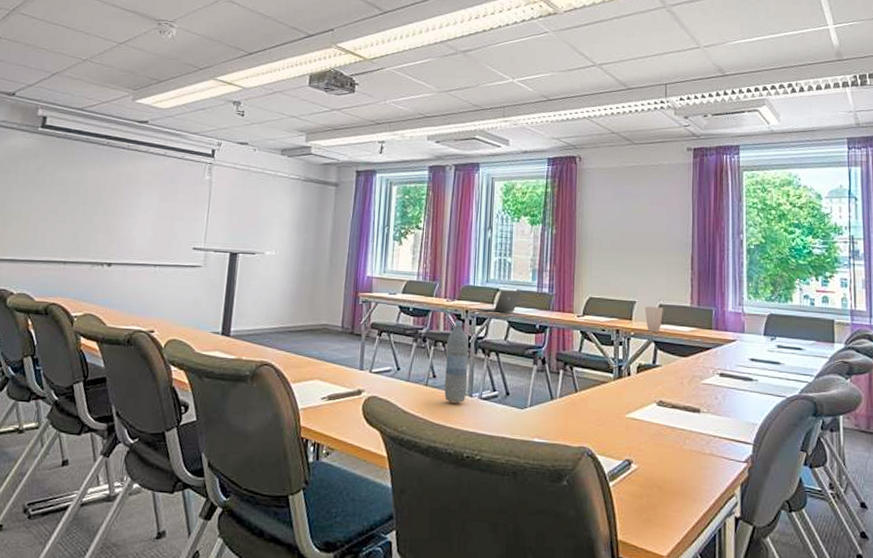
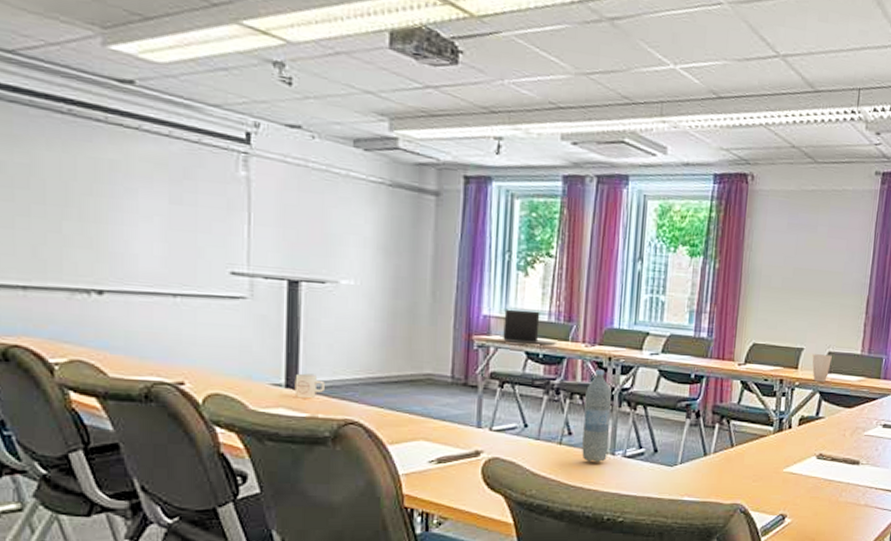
mug: none [227,323,249,344] -> present [294,373,325,399]
laptop computer: none [382,271,424,301] -> present [503,309,558,346]
laptop: present [476,290,521,313] -> none [621,334,675,361]

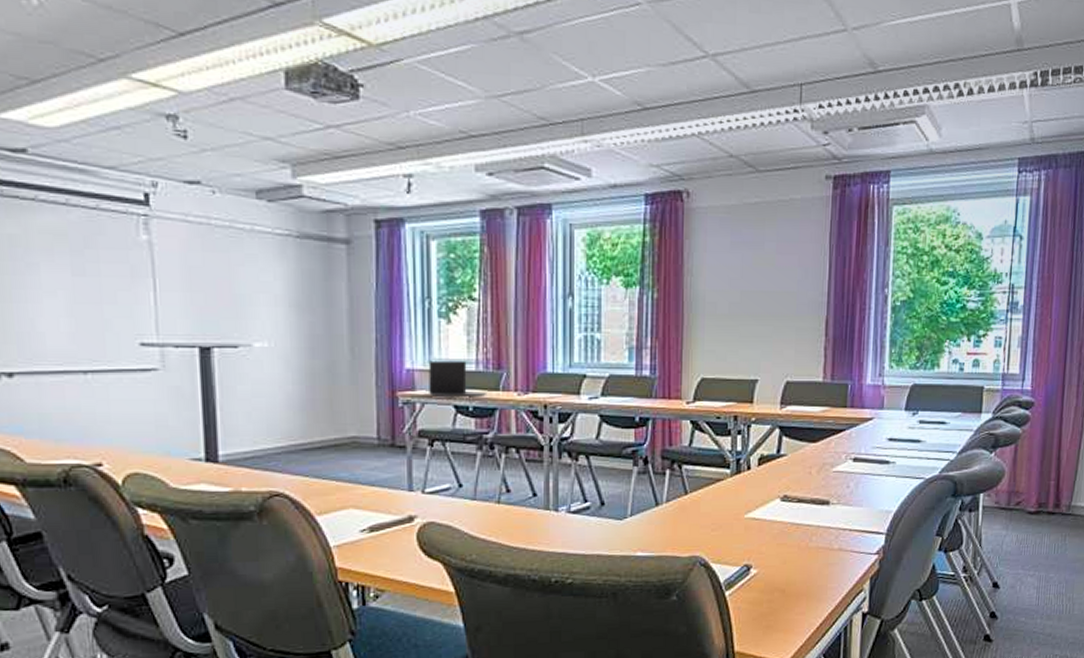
mug: present [294,373,325,399] -> none [214,445,246,472]
water bottle: present [582,369,612,463] -> none [521,419,551,521]
cup: present [812,354,832,382] -> none [768,385,791,415]

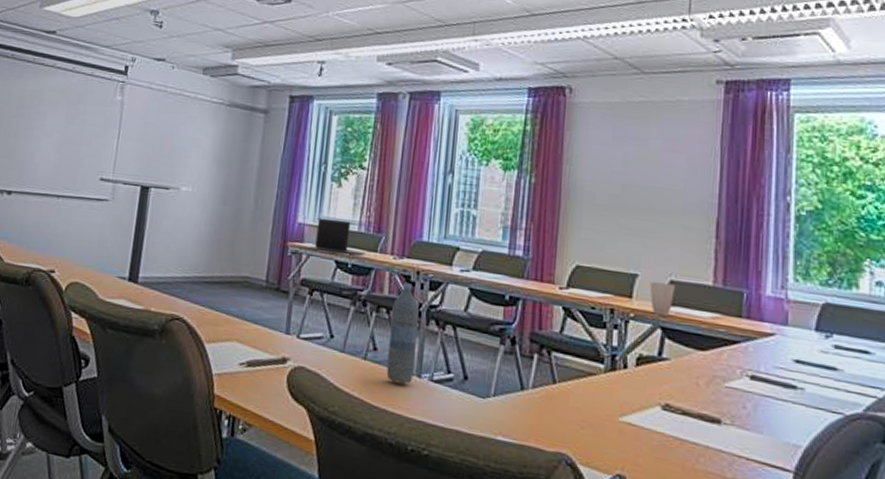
water bottle: none [521,419,551,521] -> present [386,283,420,385]
cup: none [768,385,791,415] -> present [649,282,675,316]

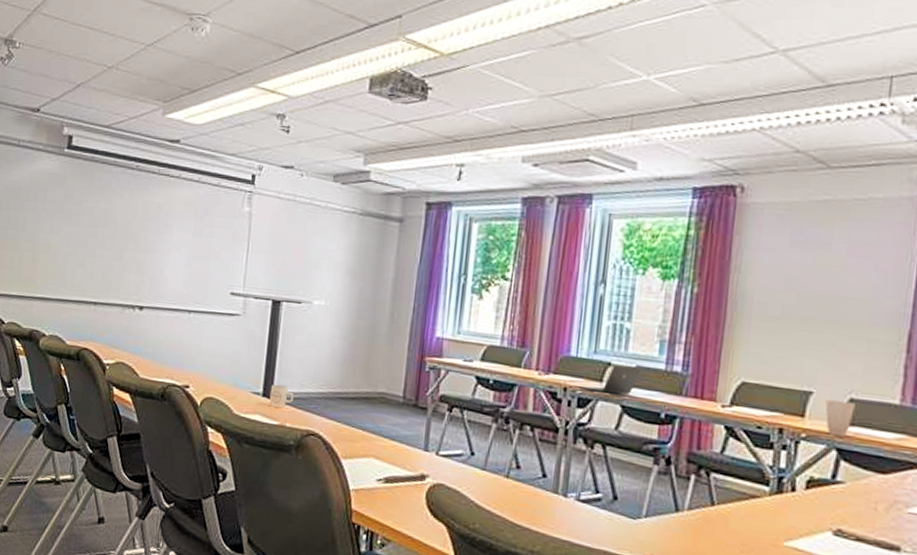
mug: none [135,268,159,293] -> present [269,384,294,409]
laptop computer: present [315,218,366,256] -> none [454,332,509,371]
water bottle: present [386,283,420,385] -> none [530,399,566,504]
laptop: none [429,249,487,279] -> present [578,365,642,396]

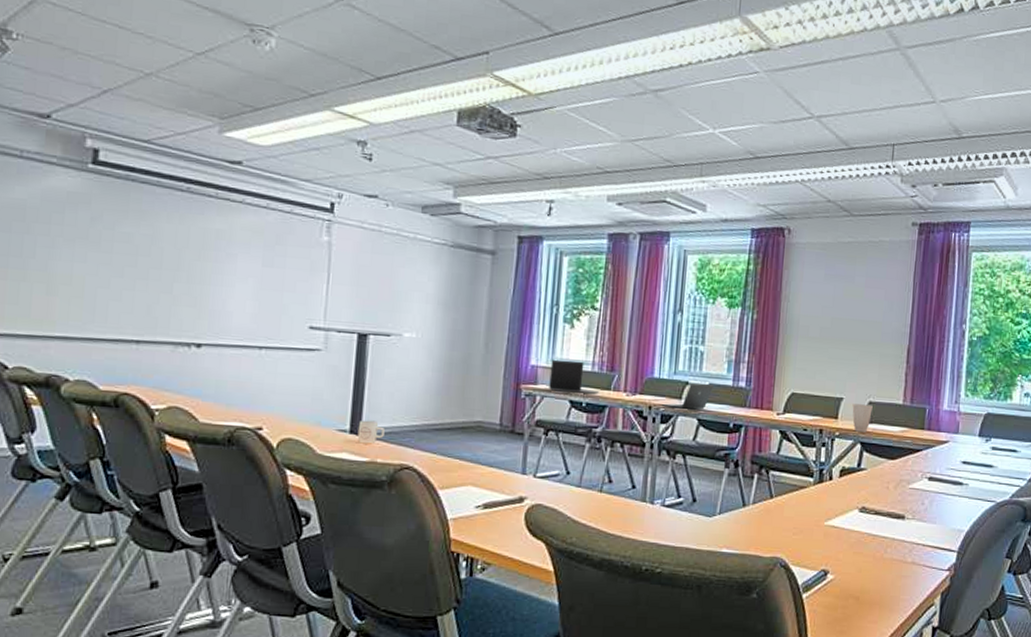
laptop computer: none [454,332,509,371] -> present [549,359,600,395]

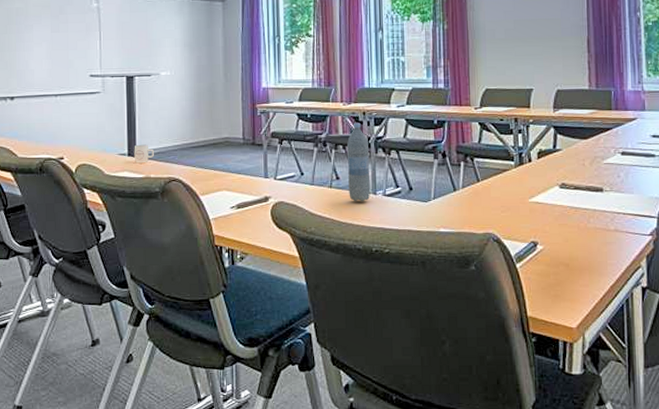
laptop computer: present [549,359,600,395] -> none [278,80,321,108]
water bottle: none [621,418,652,512] -> present [346,123,371,202]
laptop: present [661,383,714,410] -> none [373,88,416,113]
cup: present [852,404,873,432] -> none [542,93,561,117]

